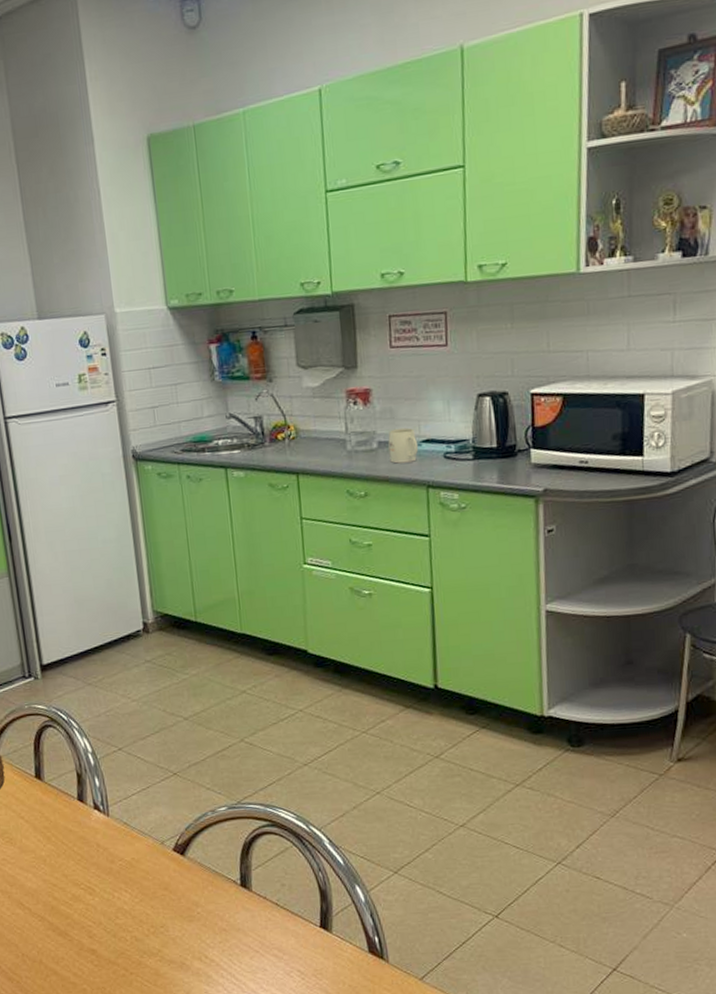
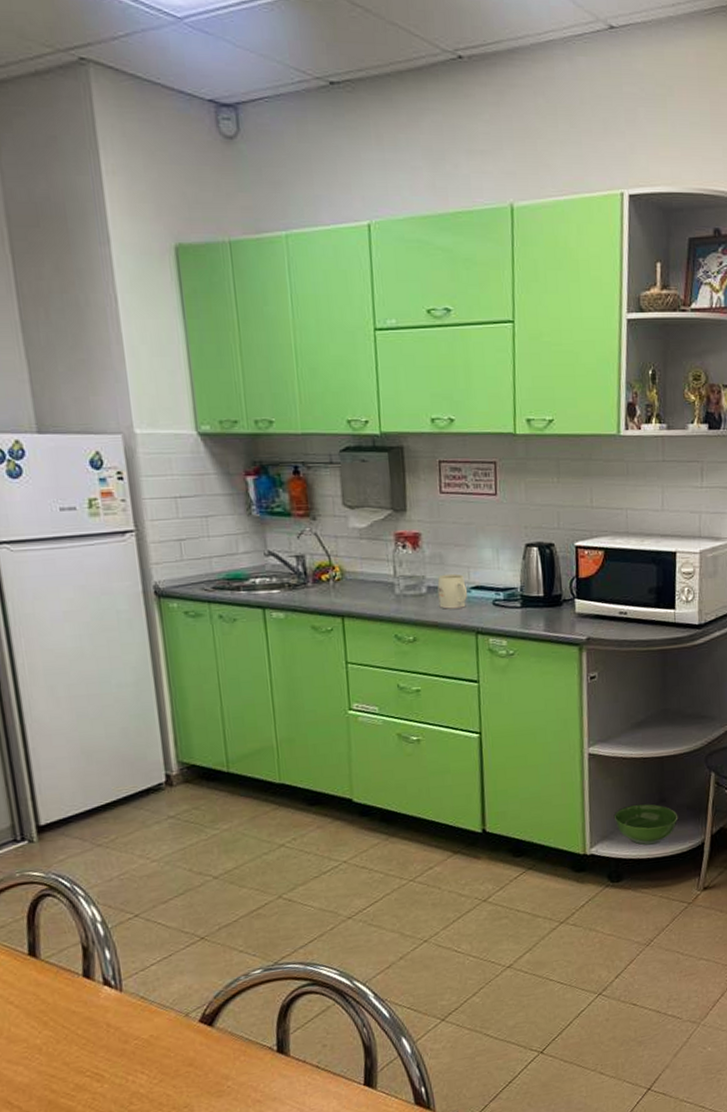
bowl: none [575,665,648,710] -> present [615,804,678,845]

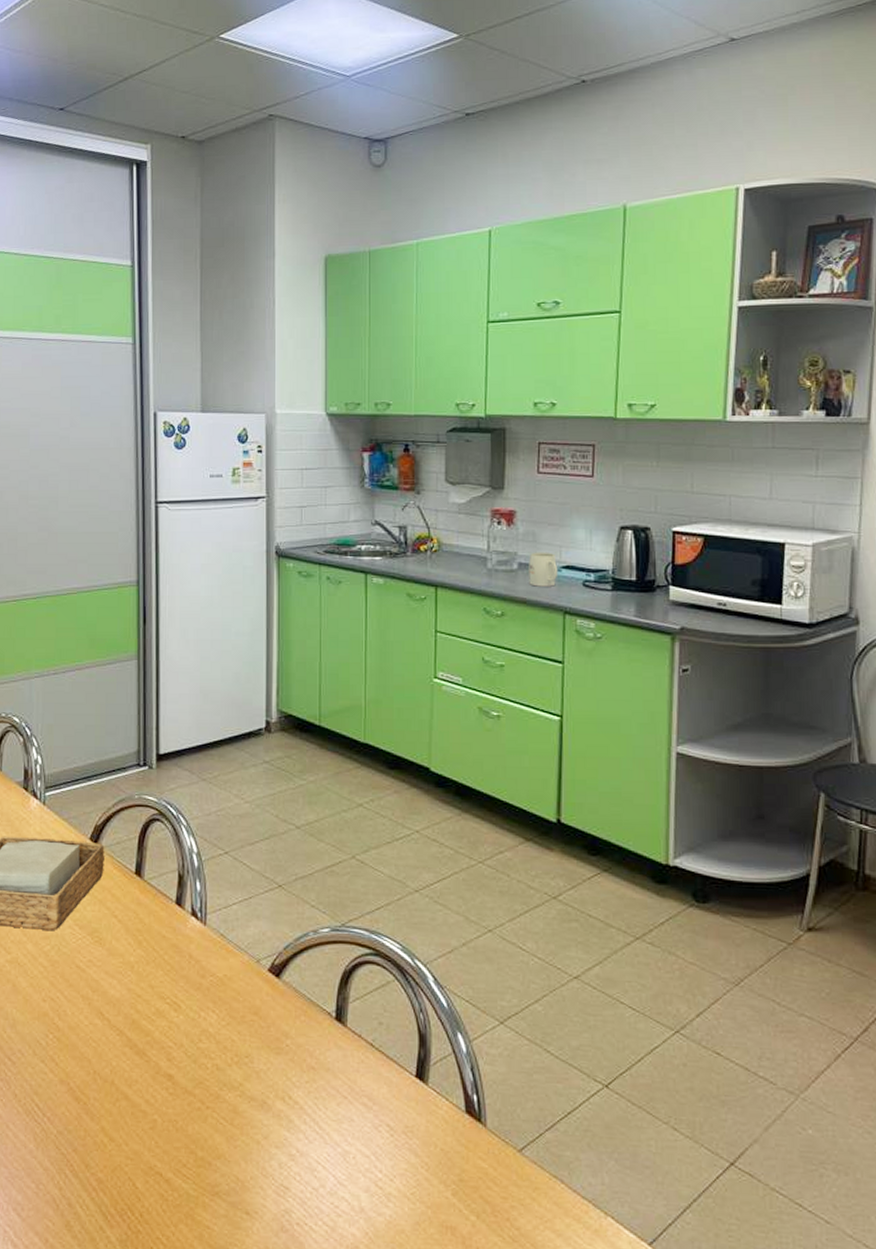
bowl: present [615,804,678,845] -> none [703,816,779,866]

